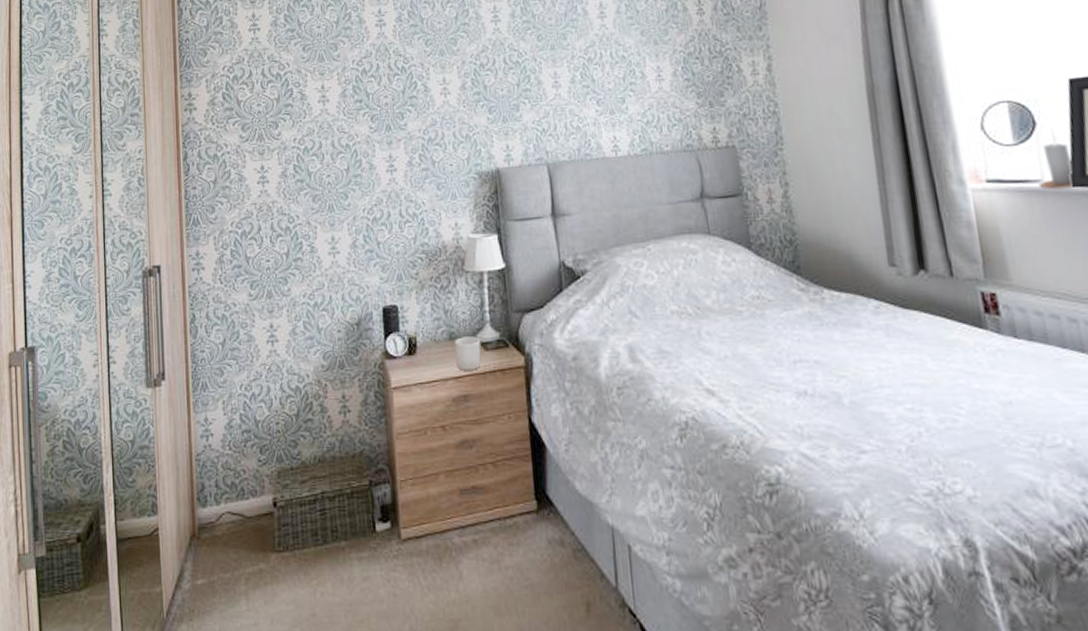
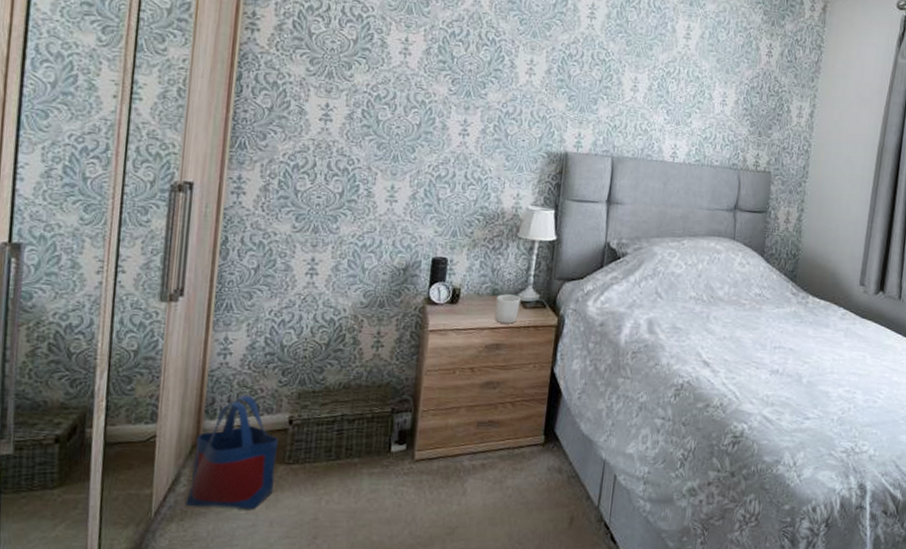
tote bag: none [192,477,270,605] -> present [185,394,278,509]

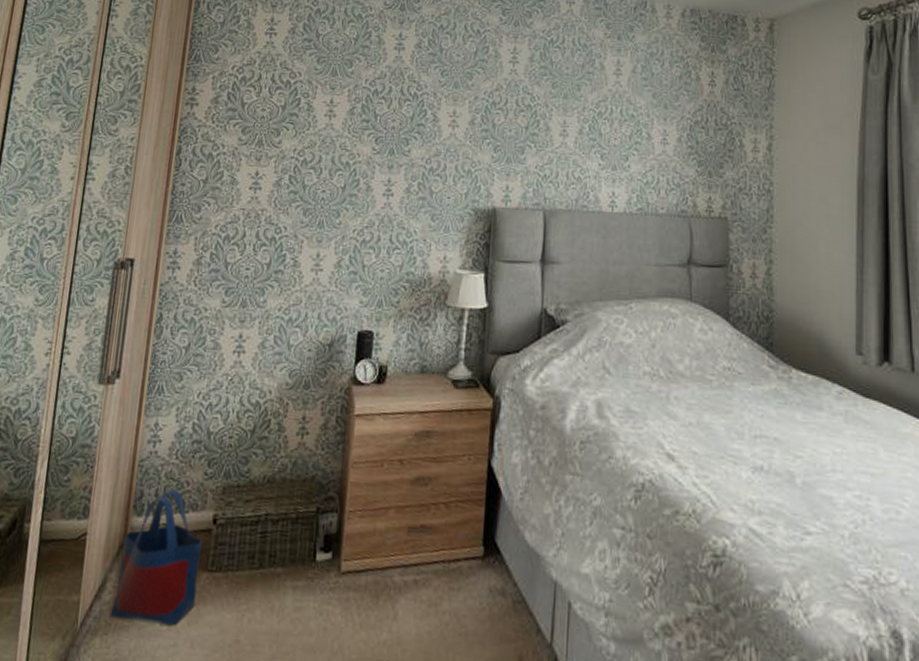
mug: present [495,294,522,324] -> none [424,371,452,407]

